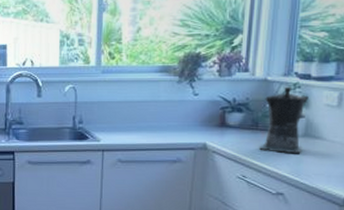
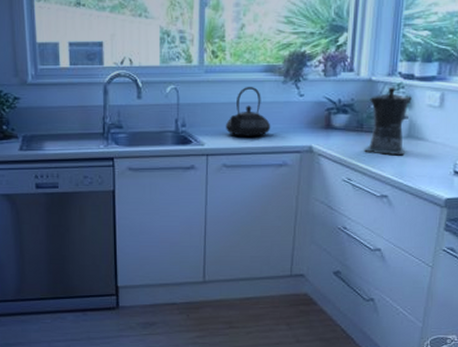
teapot: none [121,85,166,133] -> present [226,86,271,136]

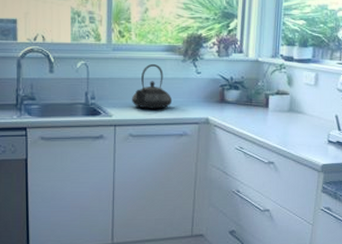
coffee maker: present [364,87,412,154] -> none [253,67,292,126]

